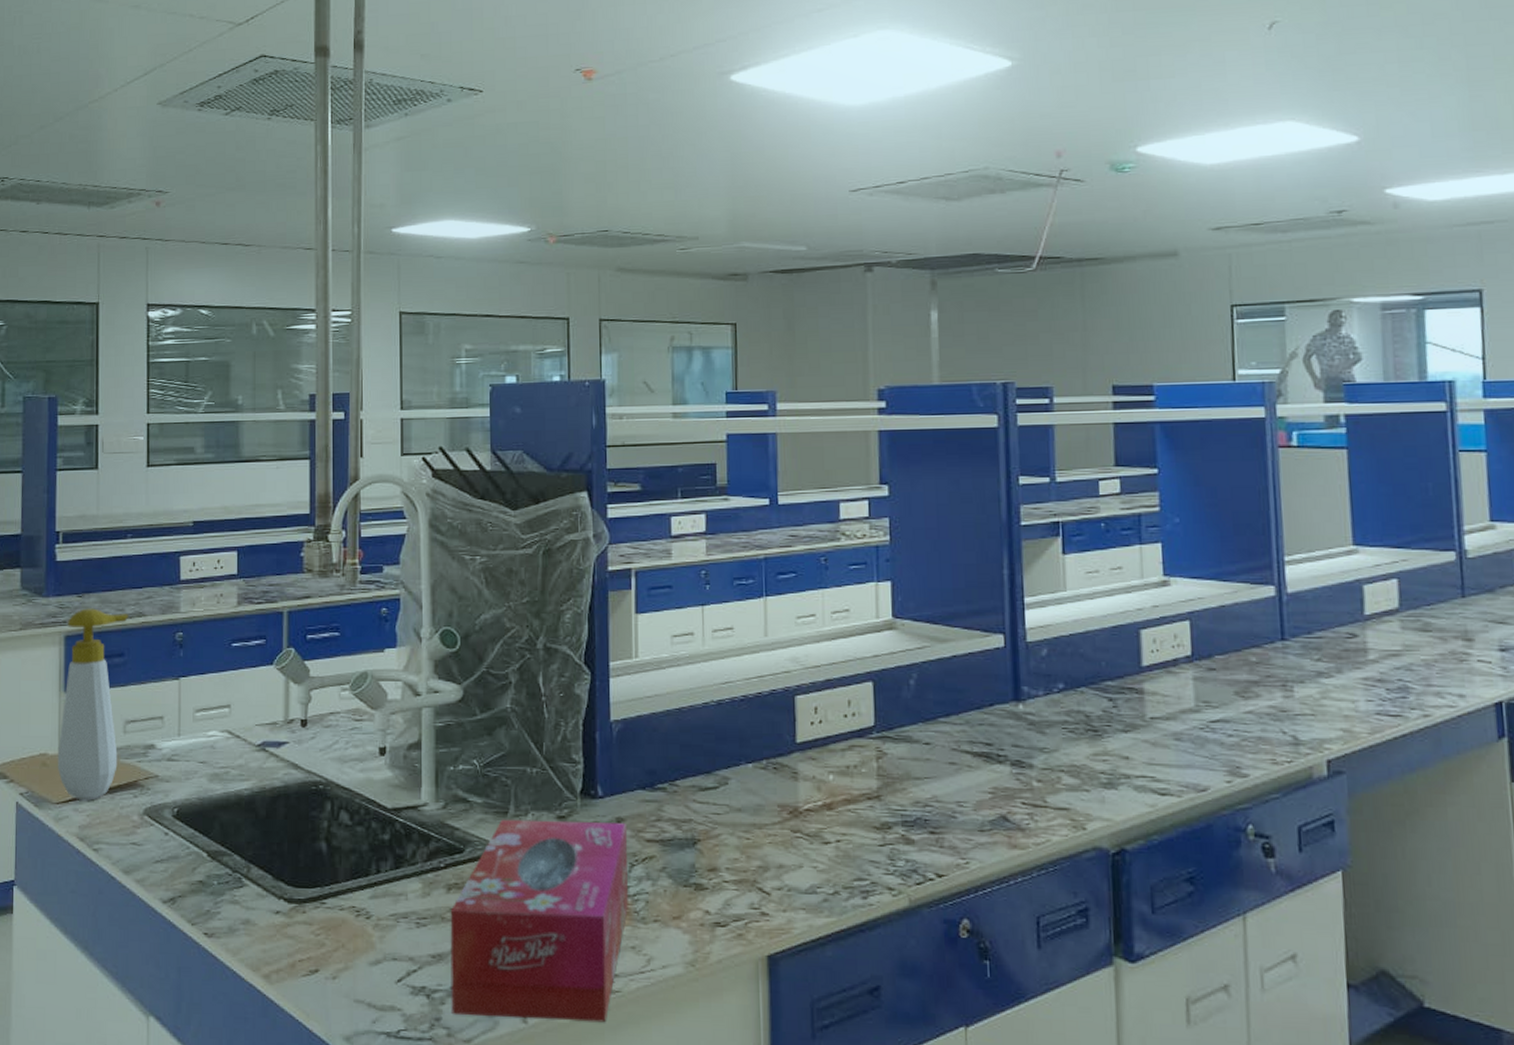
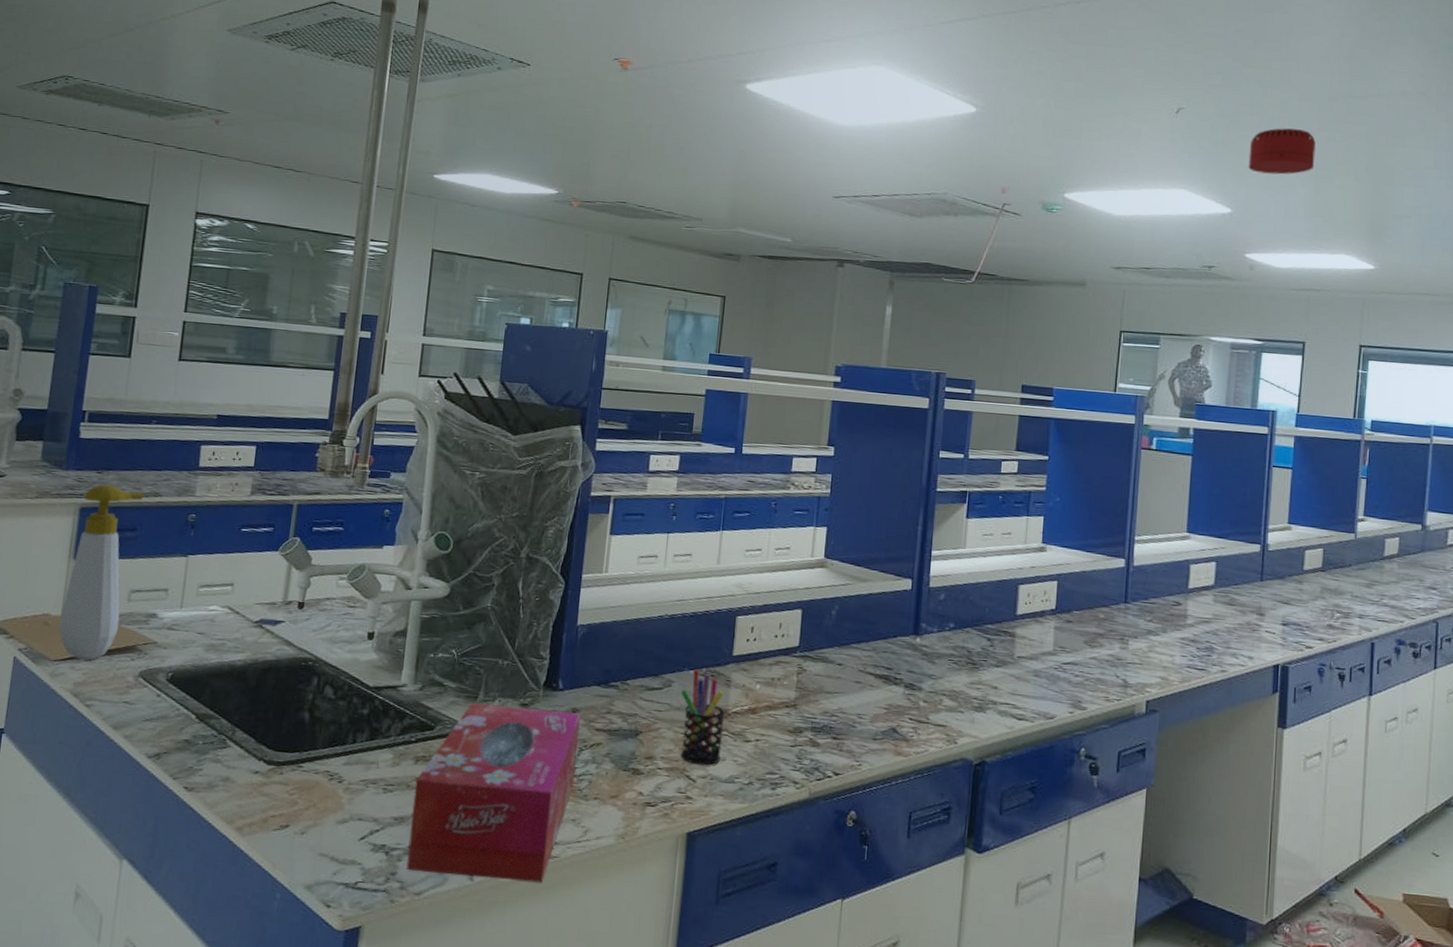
pen holder: none [740,762,798,875] -> present [681,669,725,766]
smoke detector: none [1372,24,1465,87] -> present [1248,128,1316,175]

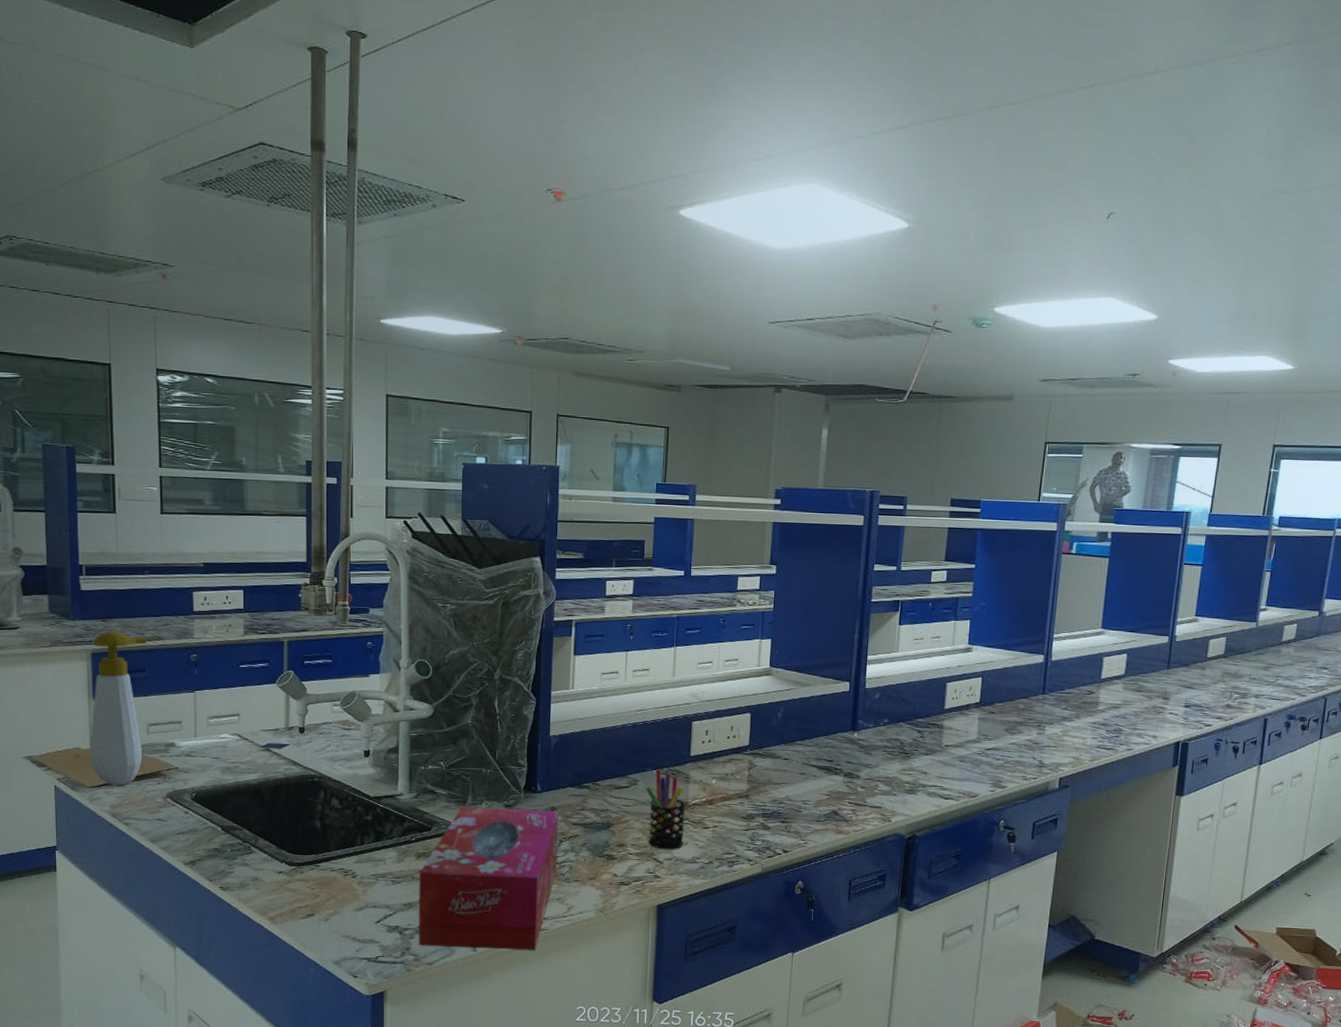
smoke detector: present [1248,128,1316,175] -> none [1176,229,1244,278]

